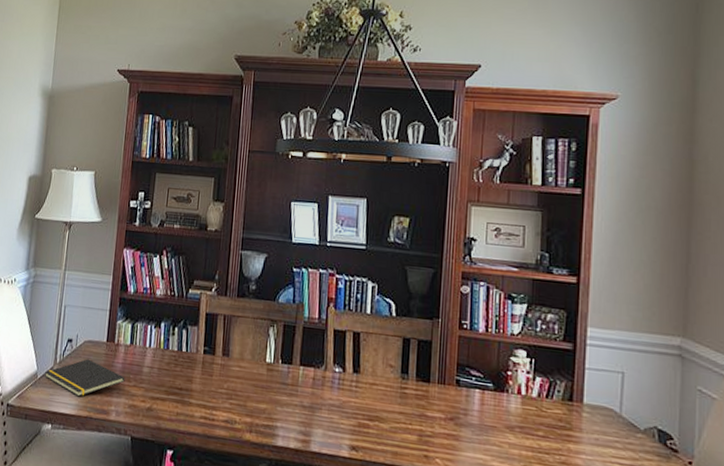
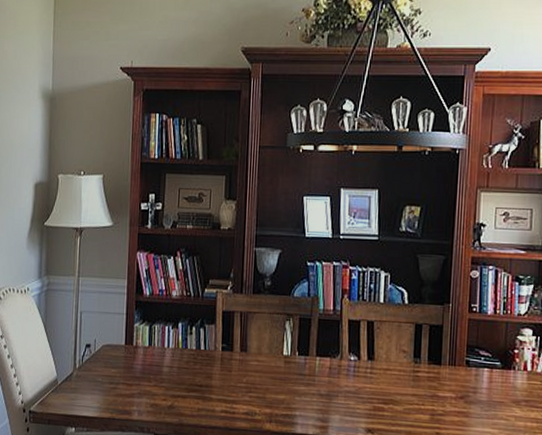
notepad: present [44,359,125,397] -> none [64,362,146,400]

